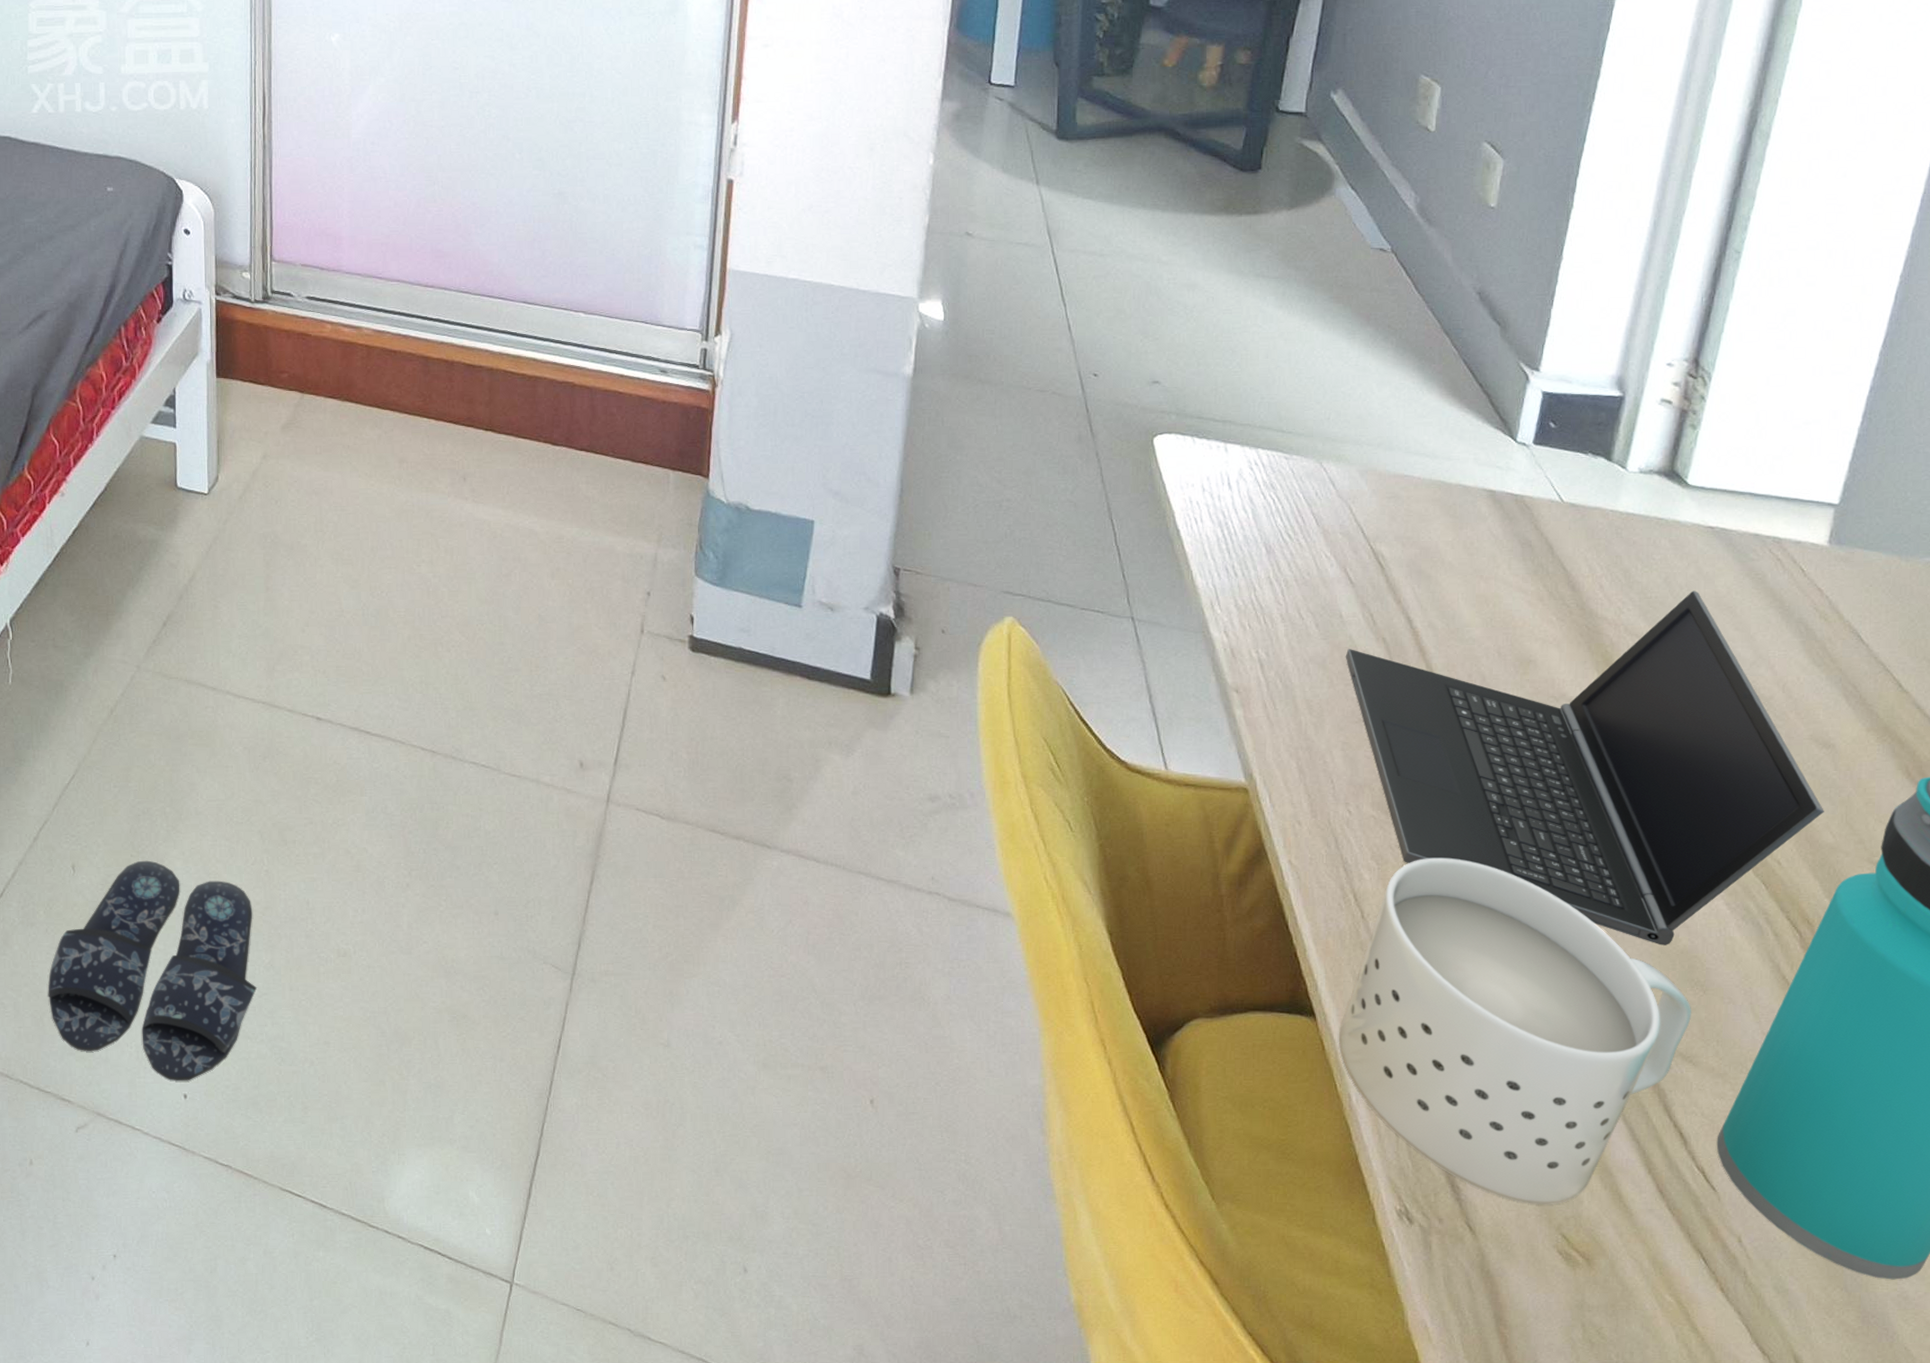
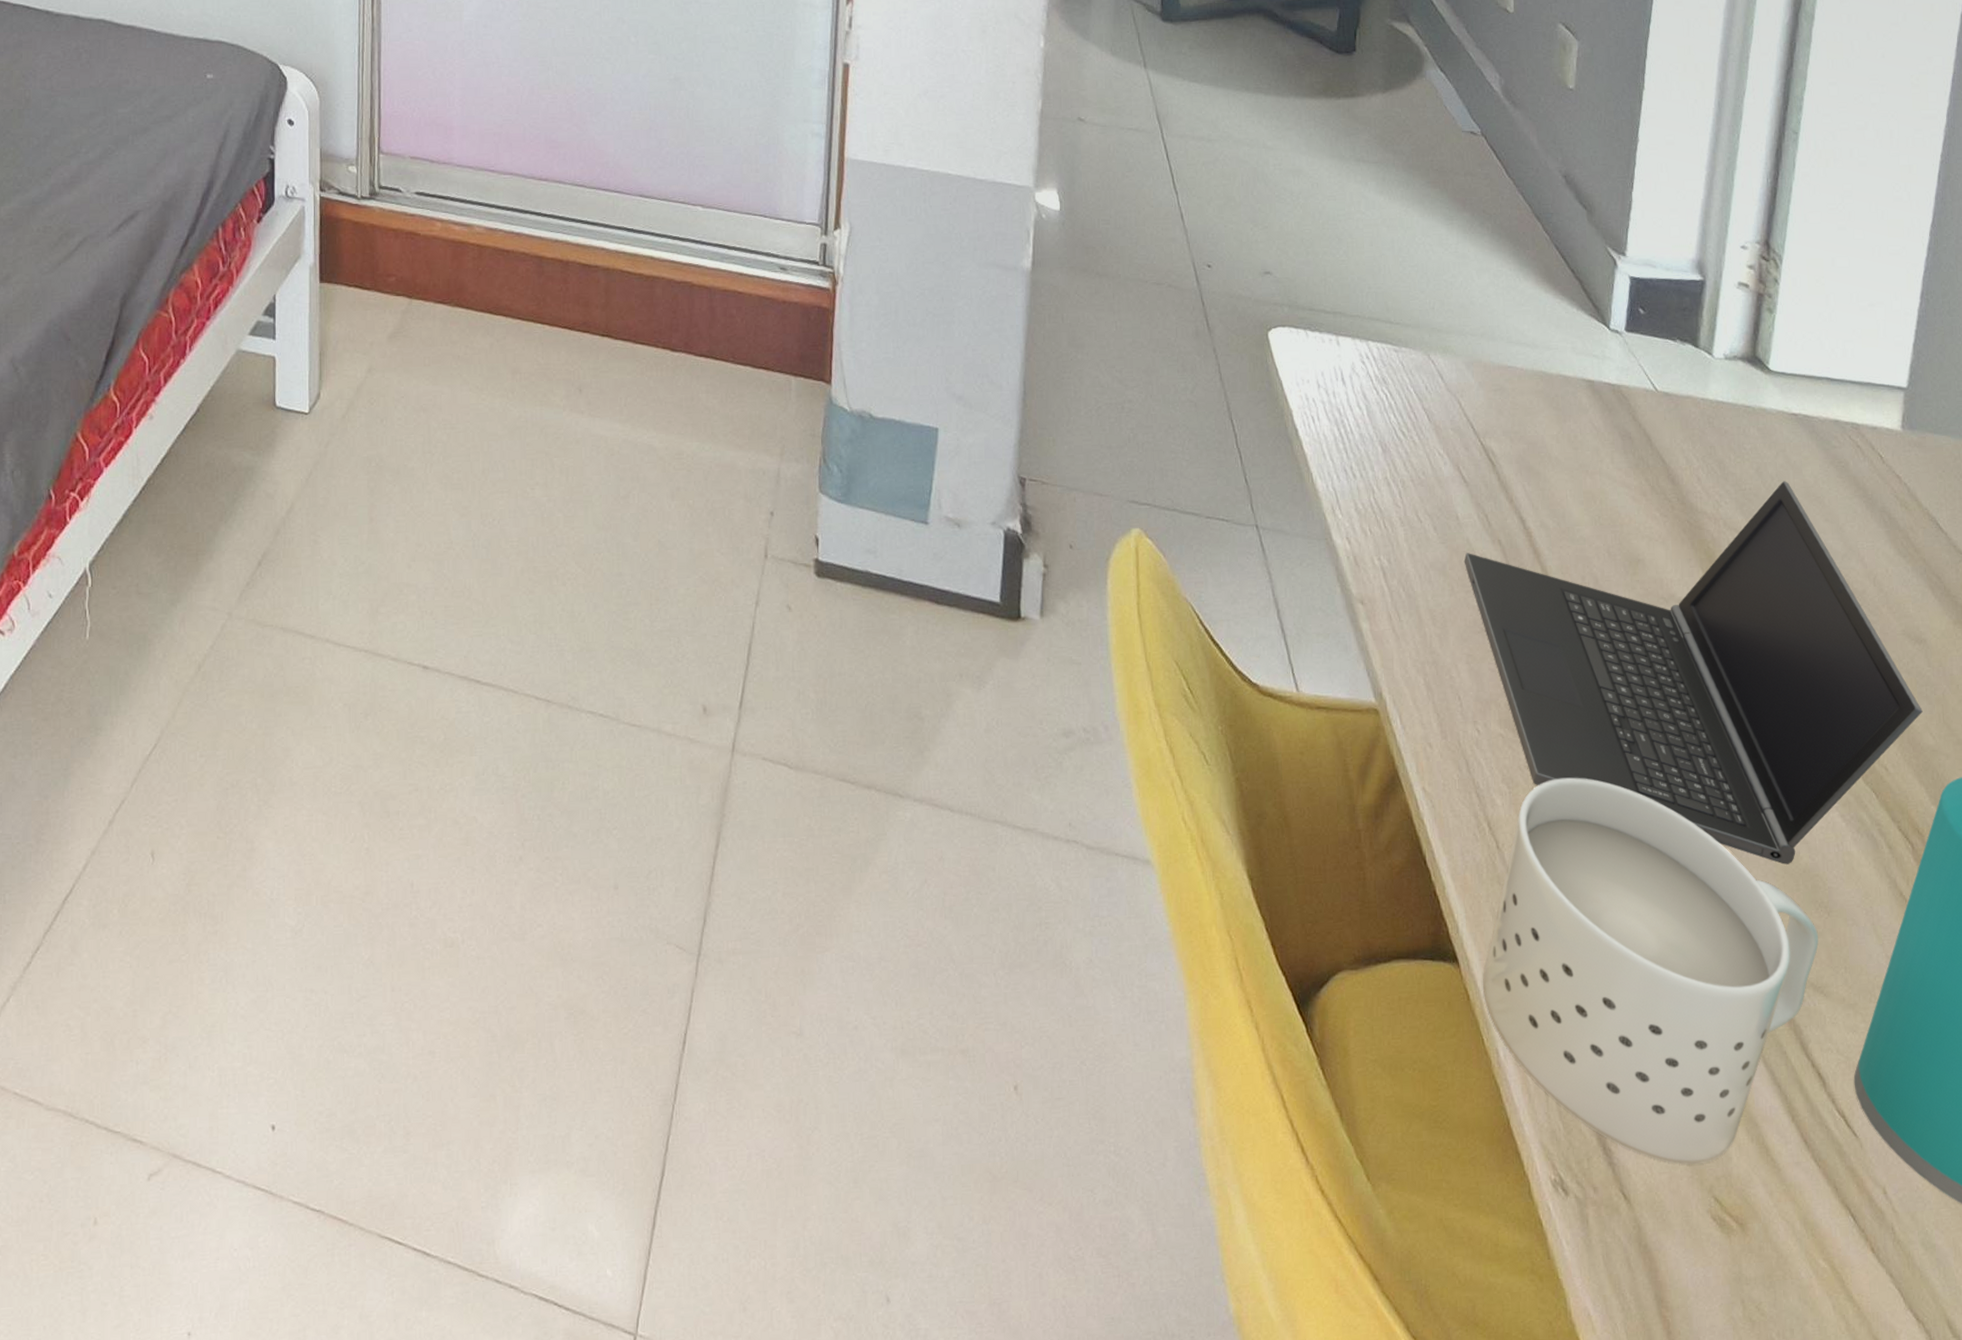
slippers: present [48,860,258,1081] -> none [120,842,356,1109]

